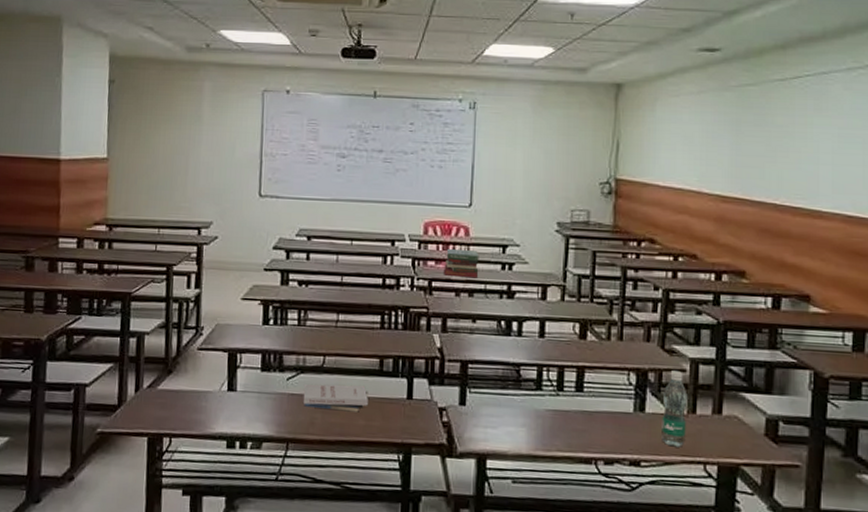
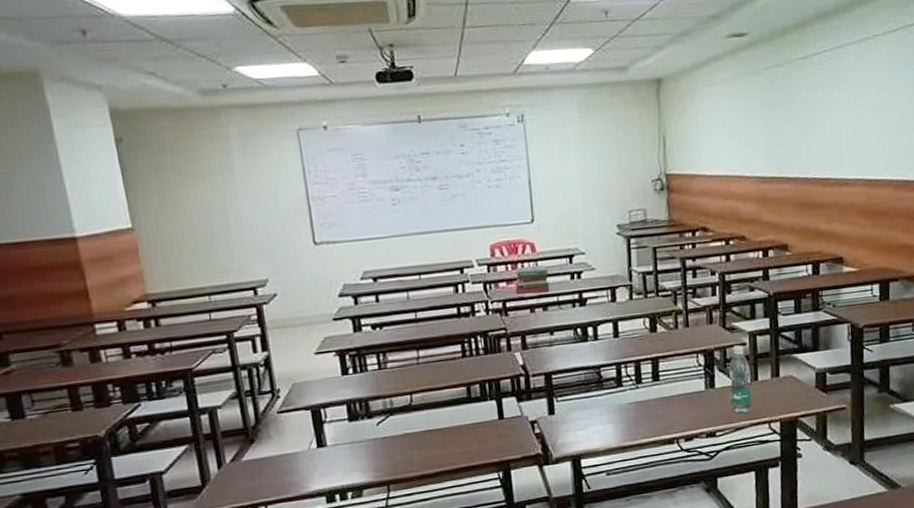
books: present [302,383,368,412] -> none [394,414,462,447]

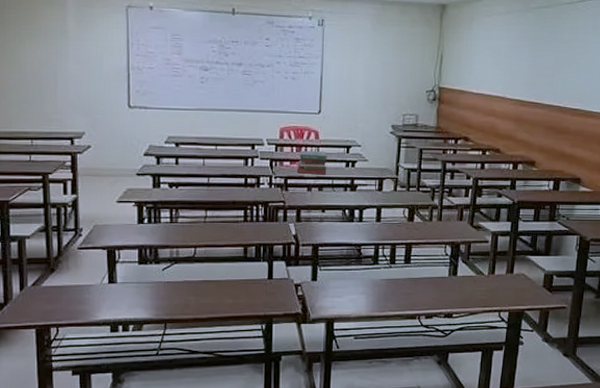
bottle: present [729,345,752,414] -> none [469,242,489,301]

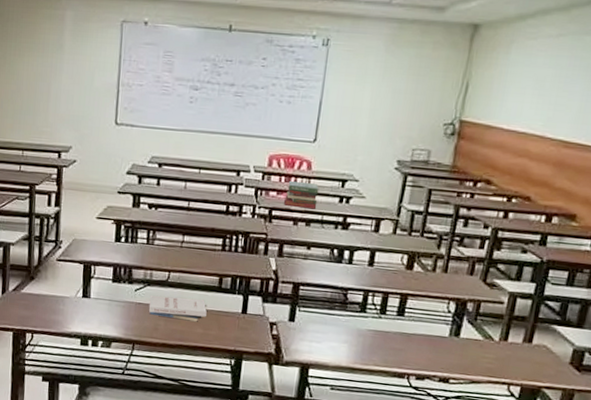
books: none [177,270,235,293] -> present [148,294,207,322]

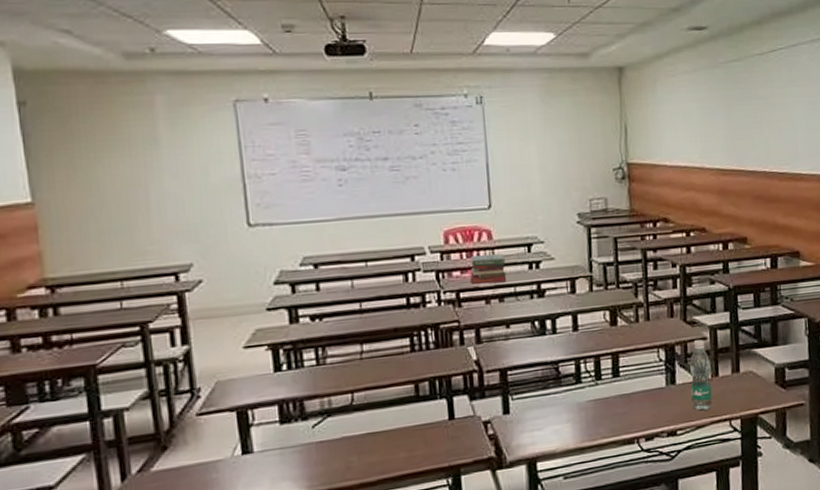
books: present [148,294,207,322] -> none [332,415,408,452]
bottle: none [472,302,502,369] -> present [690,339,712,411]

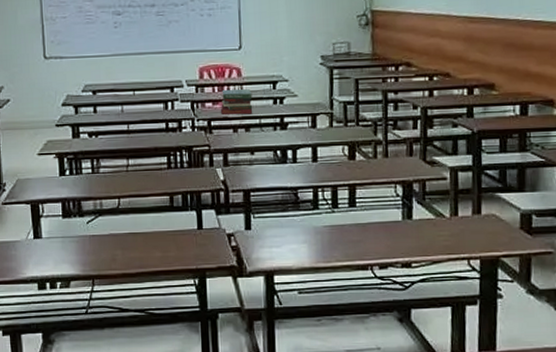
bottle: present [690,339,712,411] -> none [428,179,450,247]

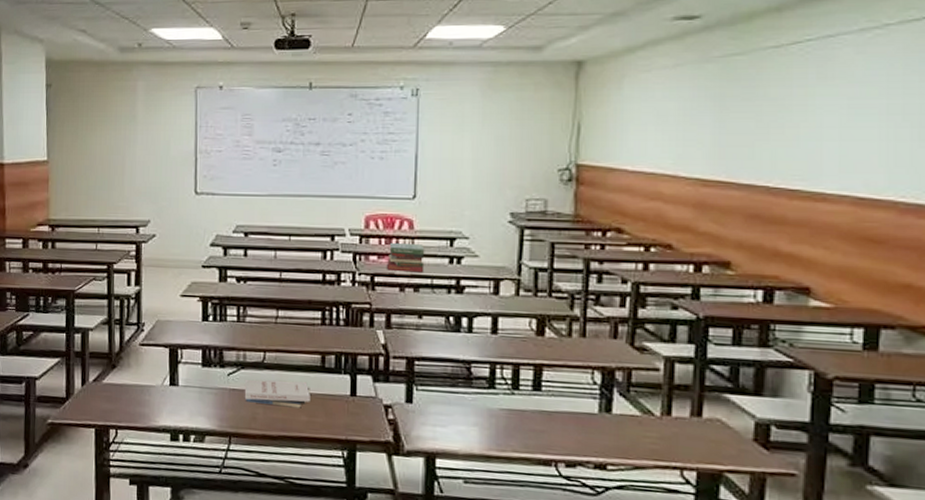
books: none [102,221,163,246] -> present [244,379,310,408]

